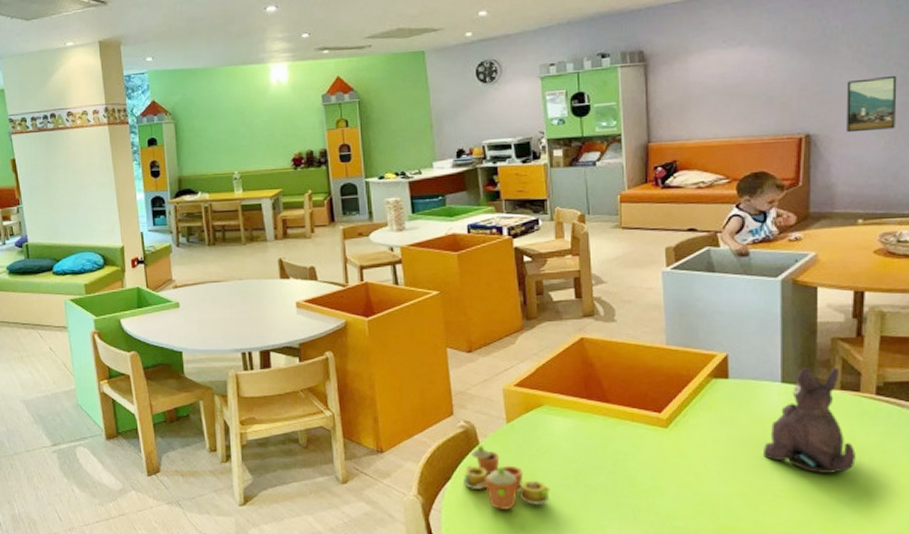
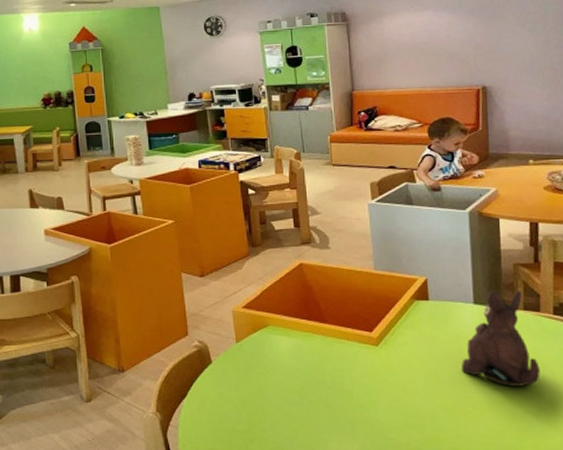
toy tea set: present [462,445,550,510] -> none [197,363,276,425]
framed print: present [846,75,897,133] -> none [513,38,555,86]

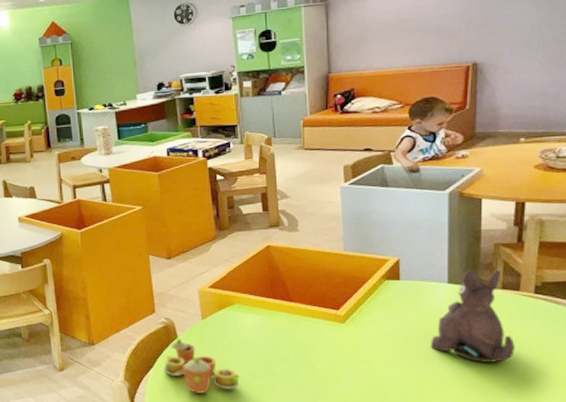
toy tea set: none [197,363,276,425] -> present [163,338,240,393]

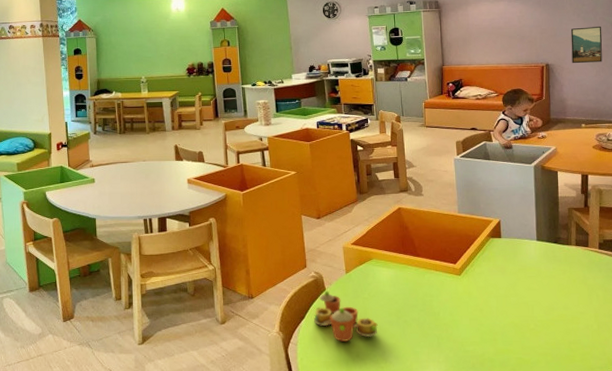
plush toy: present [430,269,515,362] -> none [526,229,588,307]
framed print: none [511,7,559,61] -> present [570,26,603,64]

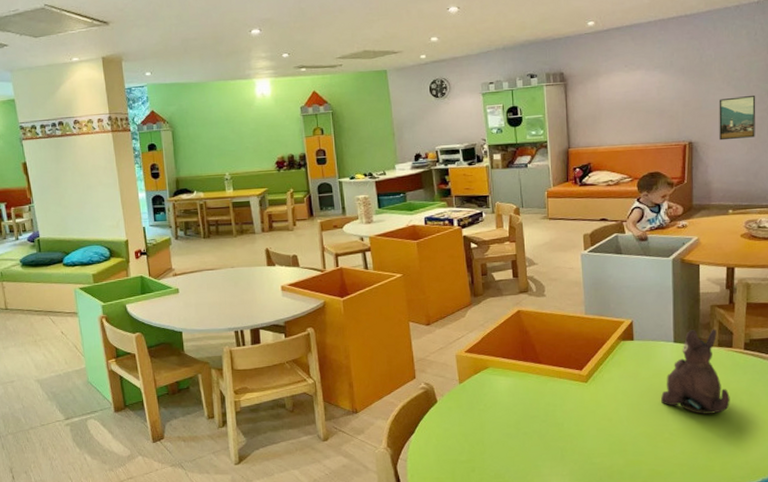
toy tea set: present [313,291,378,342] -> none [424,403,495,456]
plush toy: none [526,229,588,307] -> present [660,329,730,414]

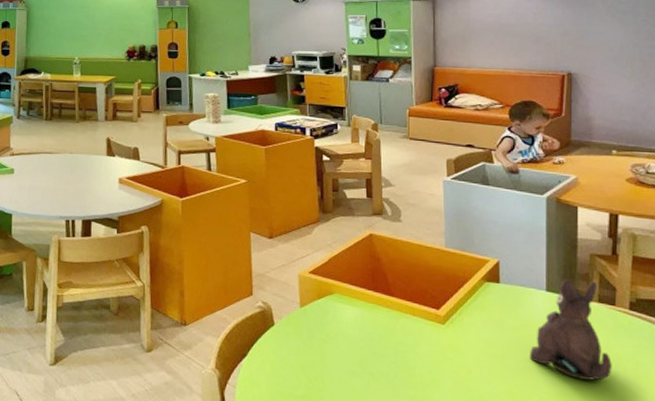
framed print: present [719,94,756,141] -> none [602,30,644,75]

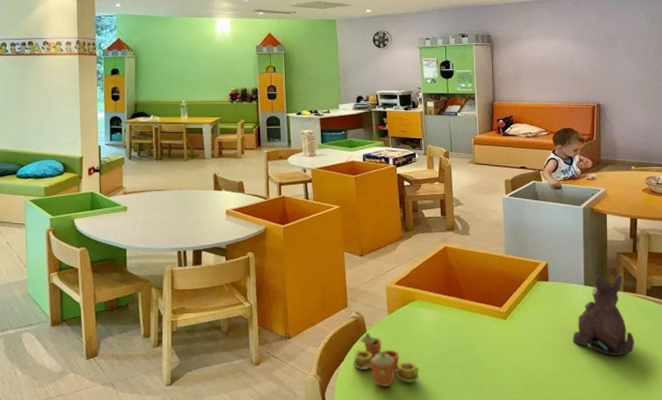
toy tea set: none [257,325,336,390] -> present [352,332,420,387]

